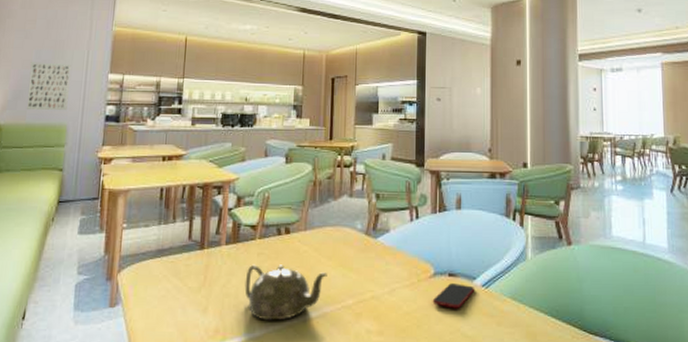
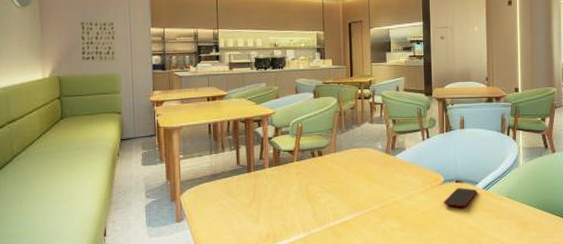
teapot: present [244,264,327,321] -> none [288,181,356,225]

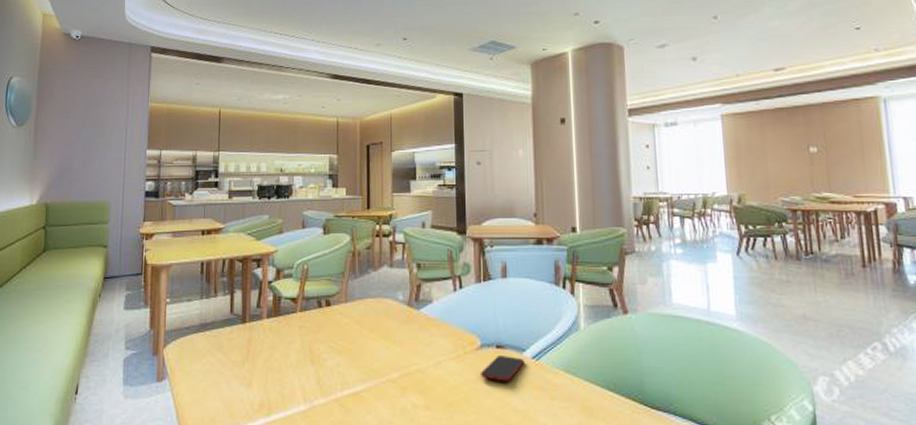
wall art: present [79,20,117,63] -> none [71,141,111,189]

